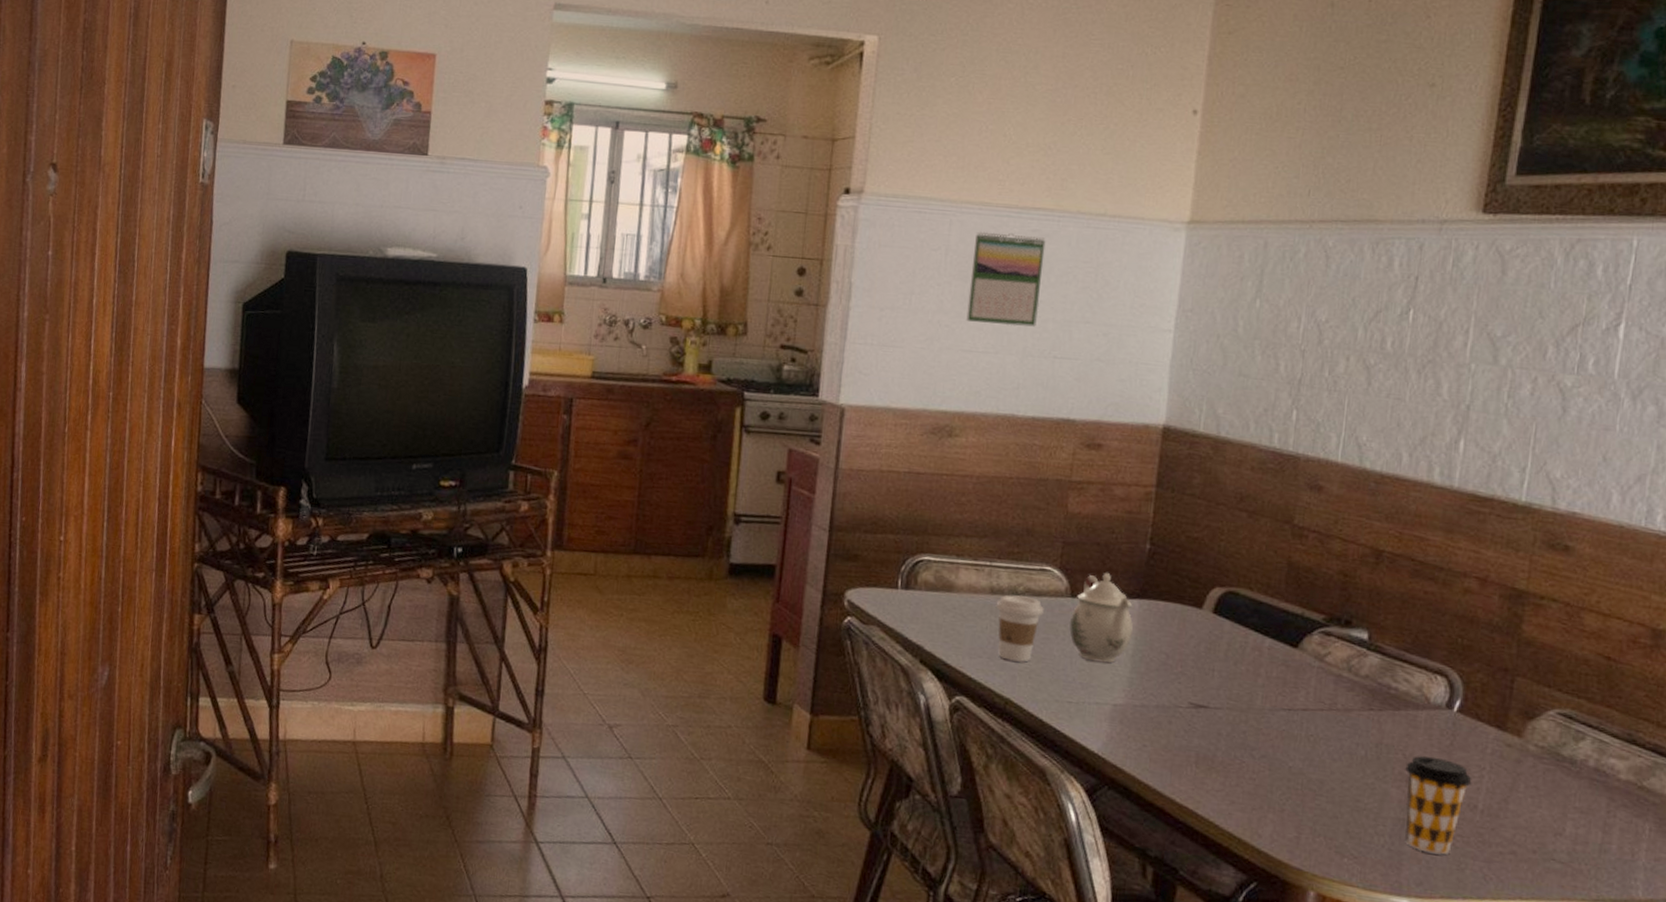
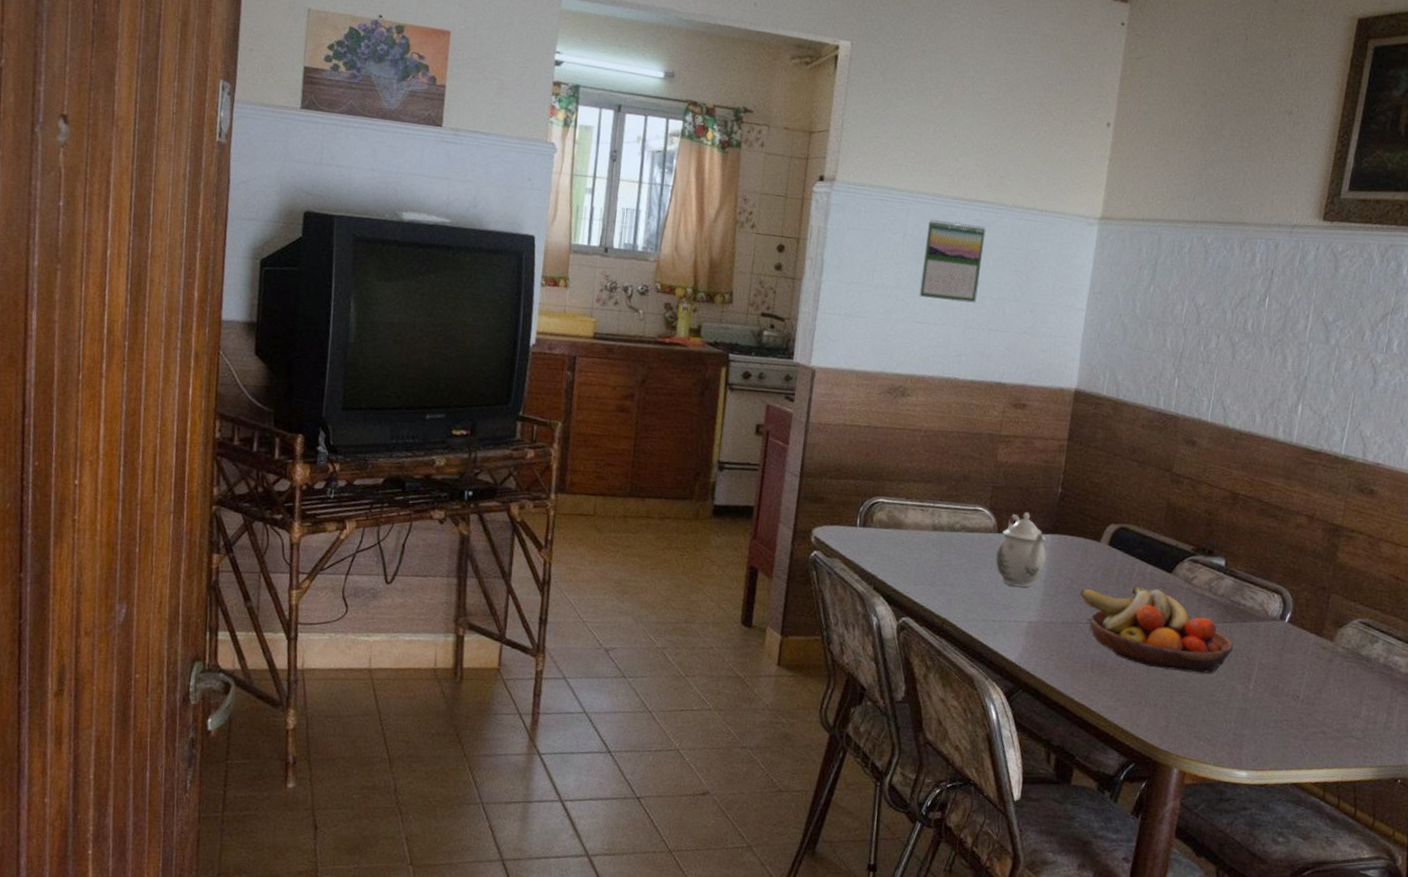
coffee cup: present [995,595,1044,663] -> none [937,531,976,588]
fruit bowl: none [1177,663,1384,773] -> present [1079,586,1234,673]
coffee cup: present [1404,755,1472,855] -> none [1246,657,1297,736]

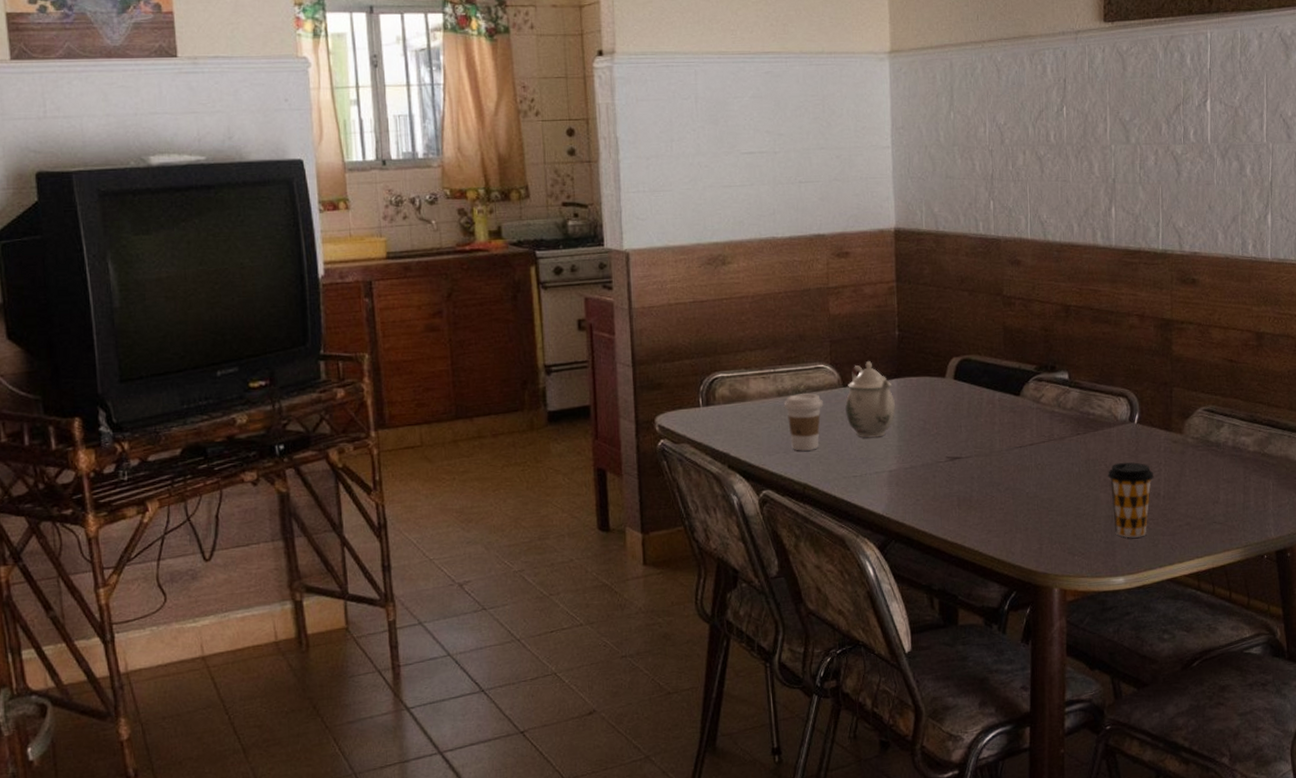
calendar: present [919,219,986,303] -> none [719,76,781,160]
coffee cup: none [937,531,976,588] -> present [783,393,823,451]
fruit bowl: present [1079,586,1234,673] -> none [934,413,1091,493]
coffee cup: none [1246,657,1297,736] -> present [1108,462,1154,538]

